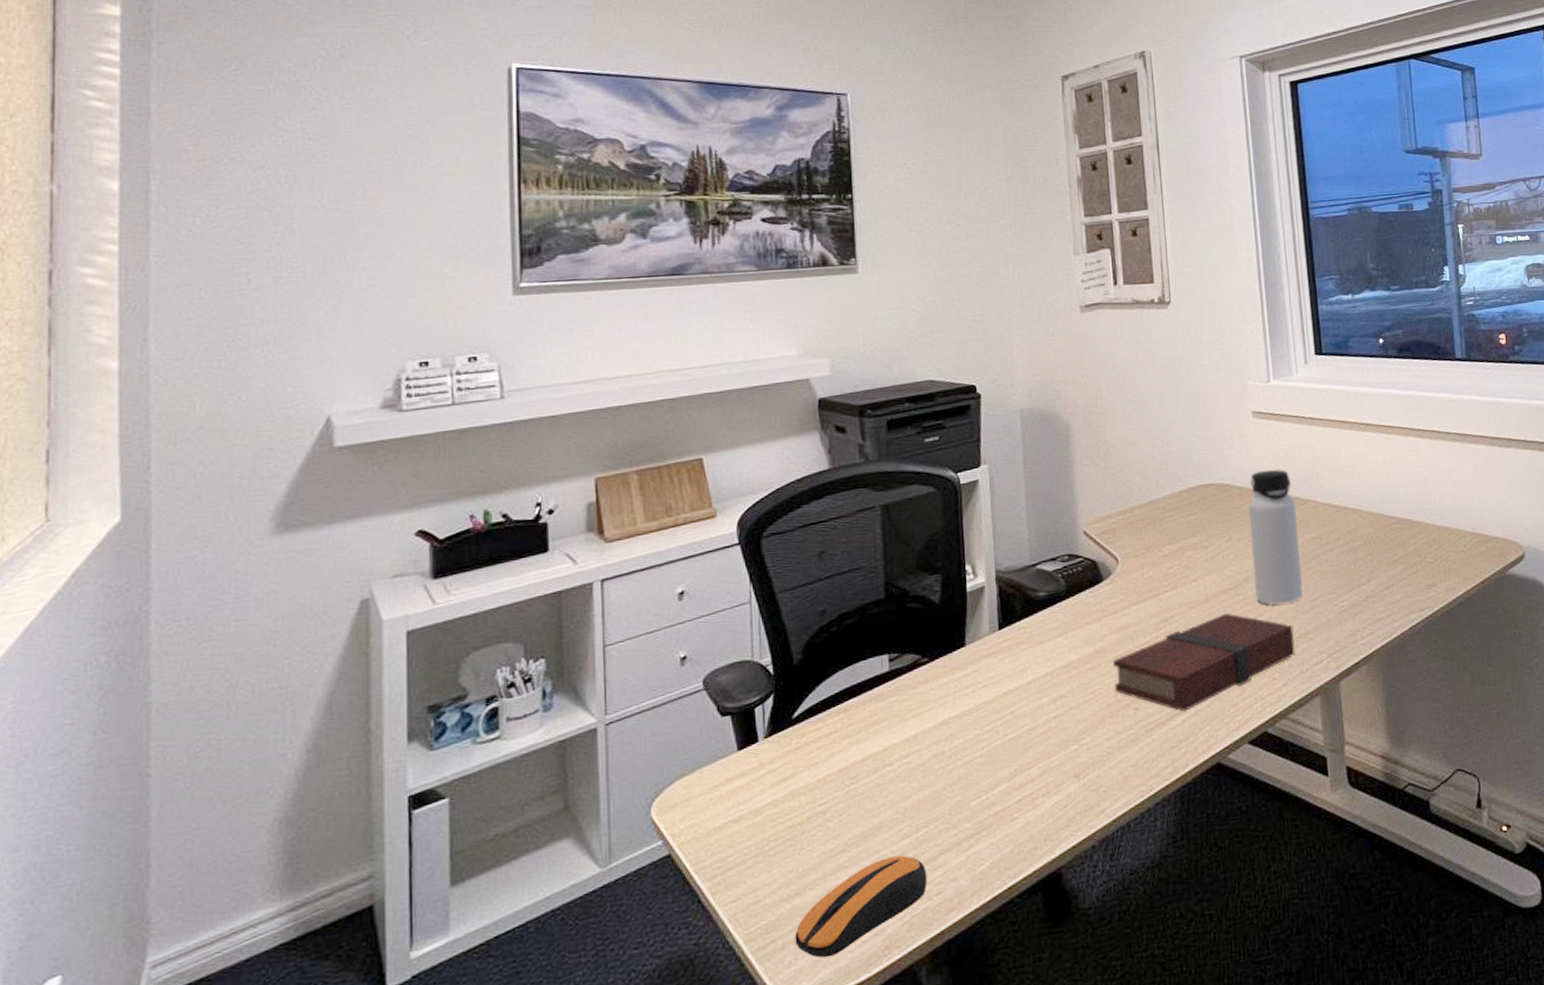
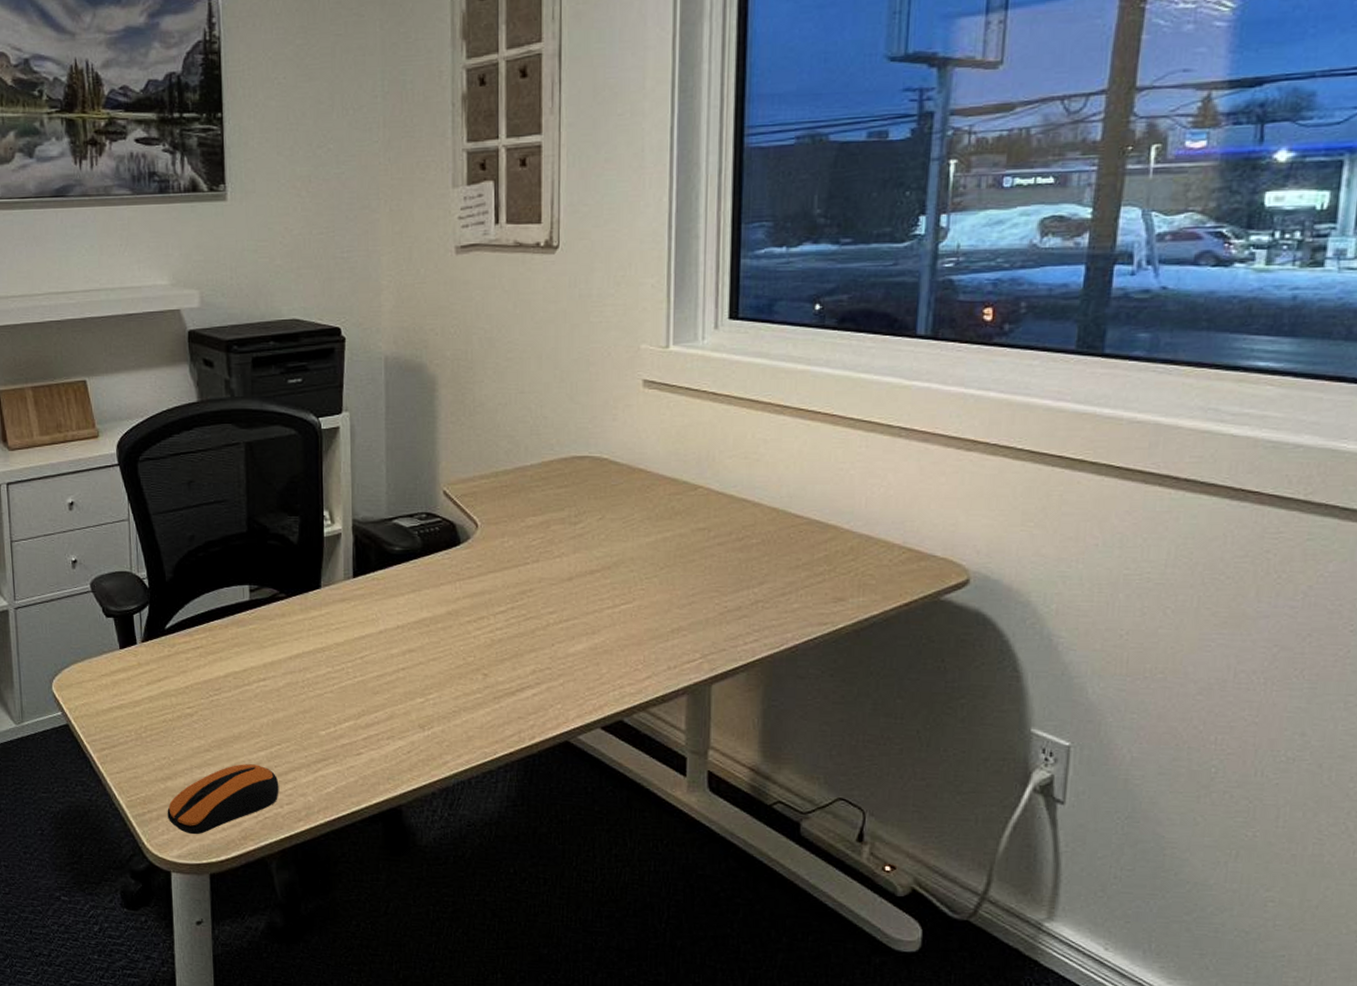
book: present [1113,613,1295,712] -> none [465,595,665,686]
water bottle: present [1248,468,1303,605] -> none [625,447,683,595]

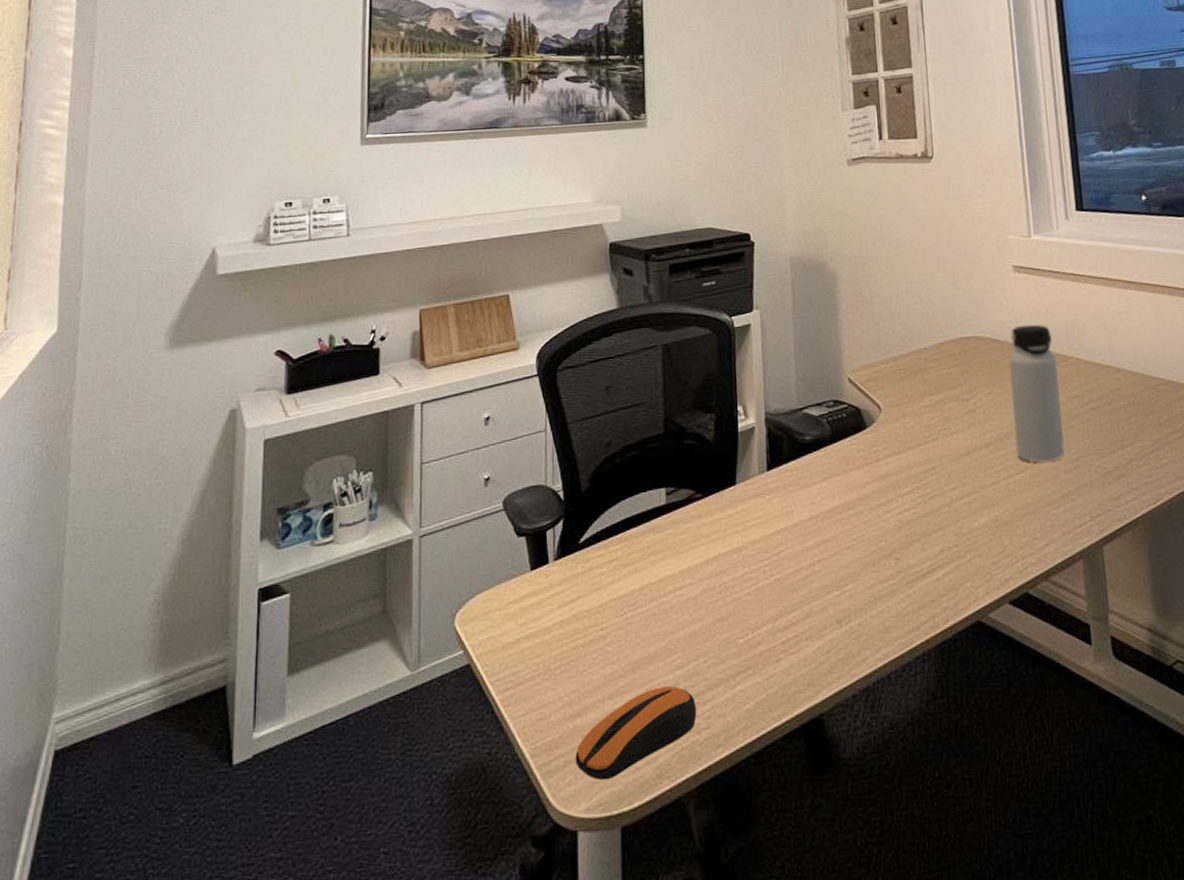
water bottle: none [625,447,683,595] -> present [1009,324,1065,462]

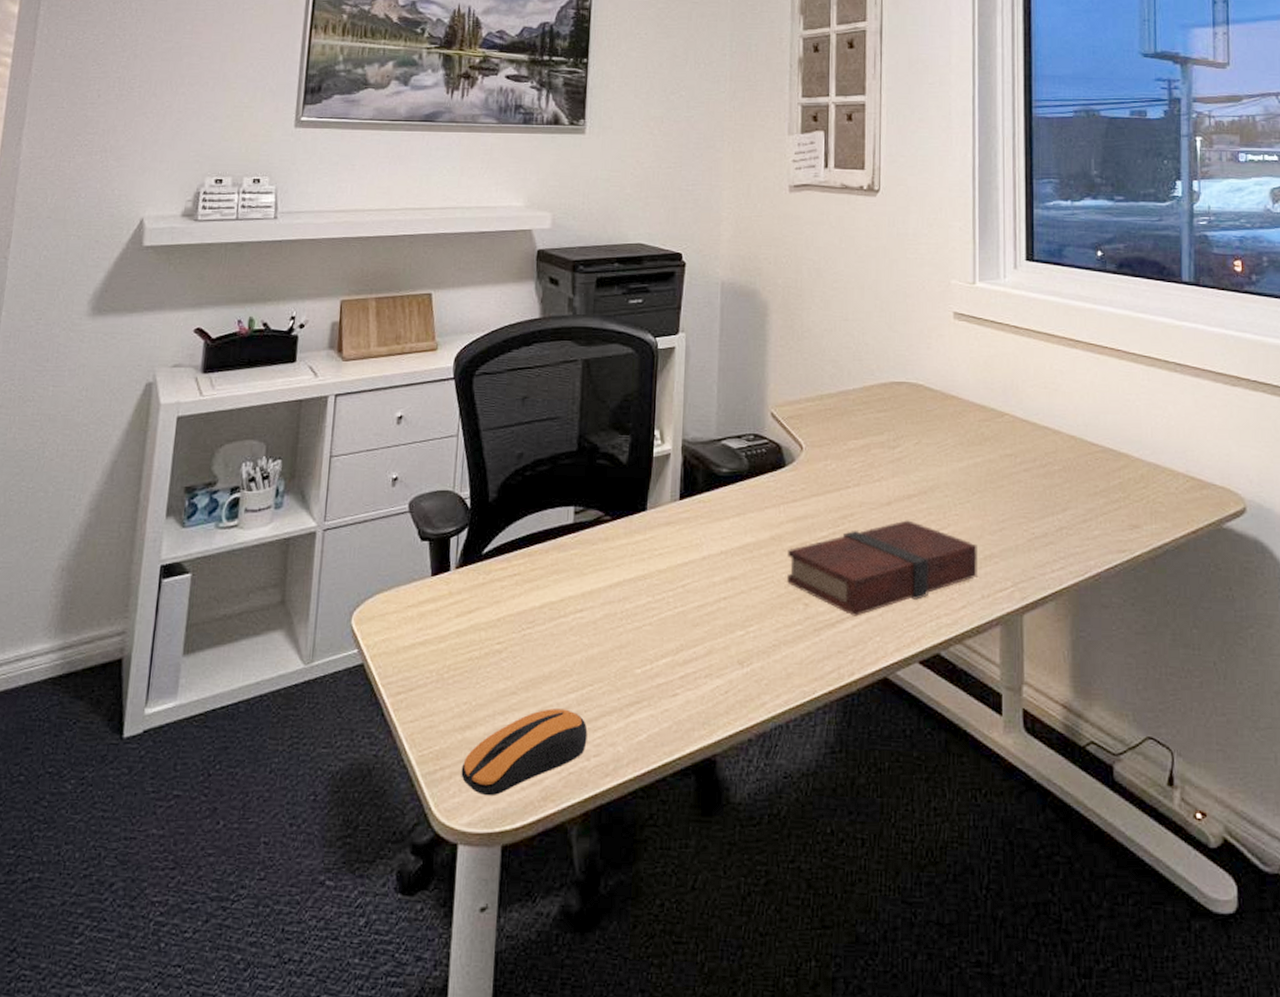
book: none [875,468,1057,566] -> present [787,520,978,616]
water bottle: present [1009,324,1065,462] -> none [940,375,991,521]

